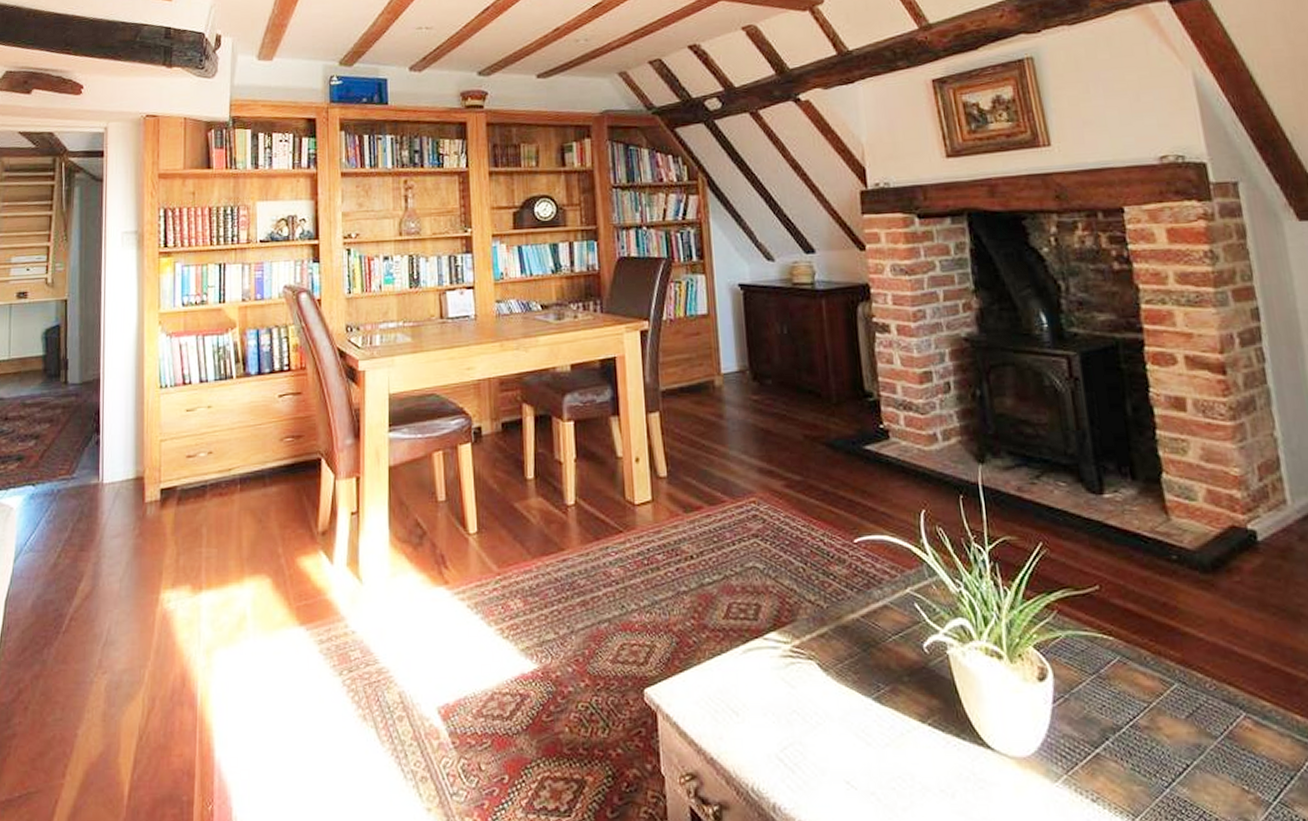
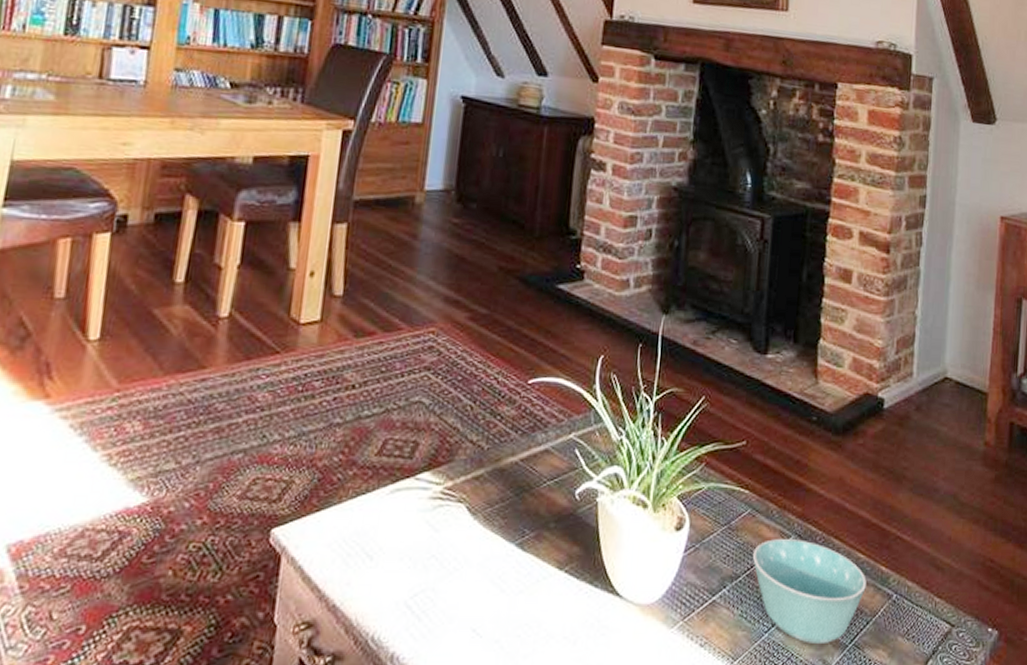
bowl: none [1132,687,1281,802] -> present [752,539,866,645]

